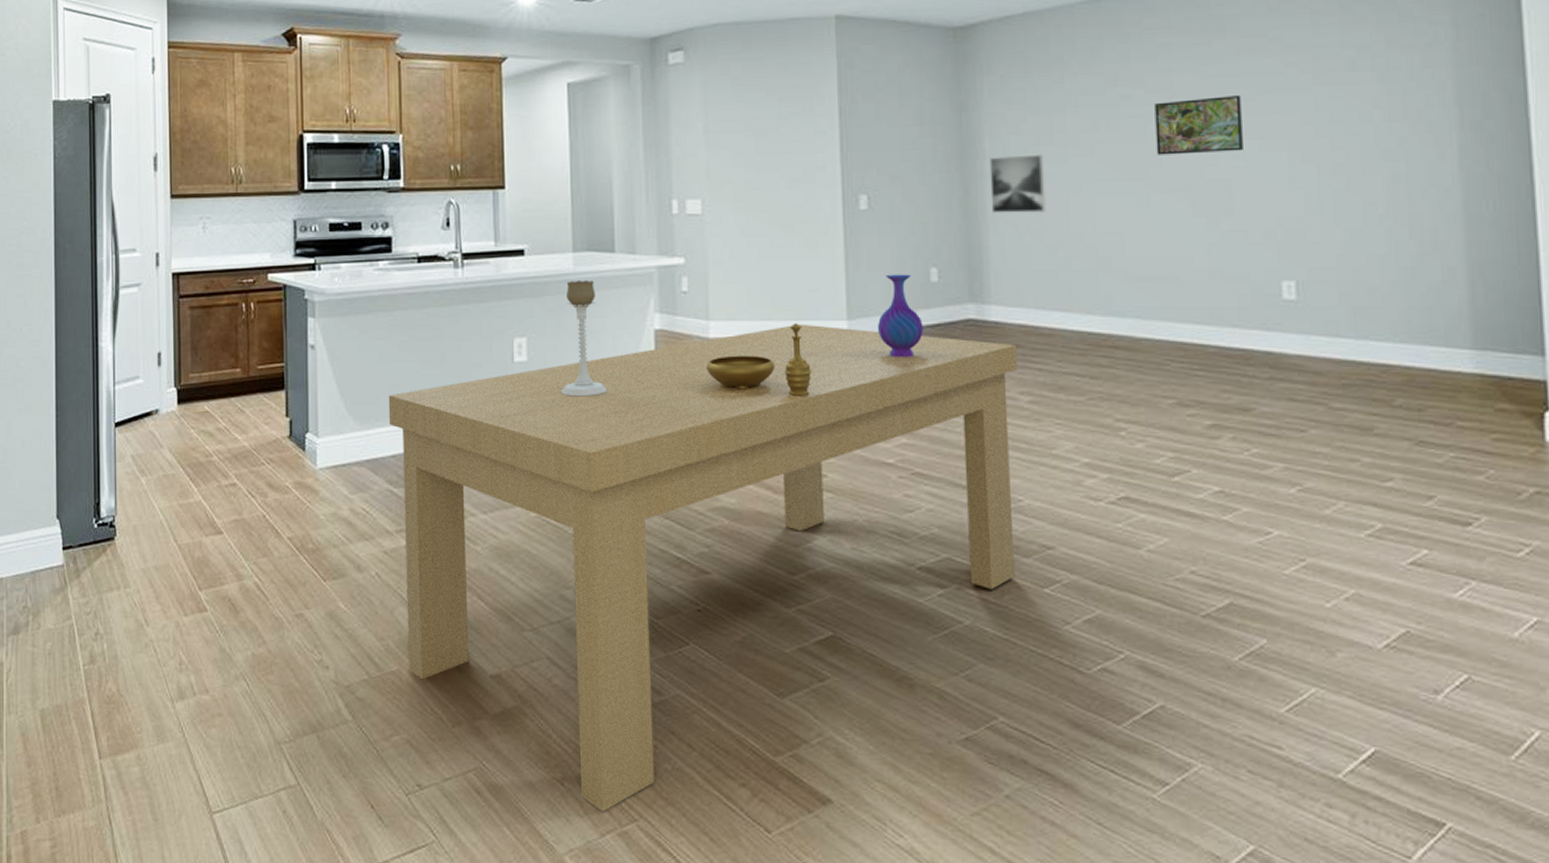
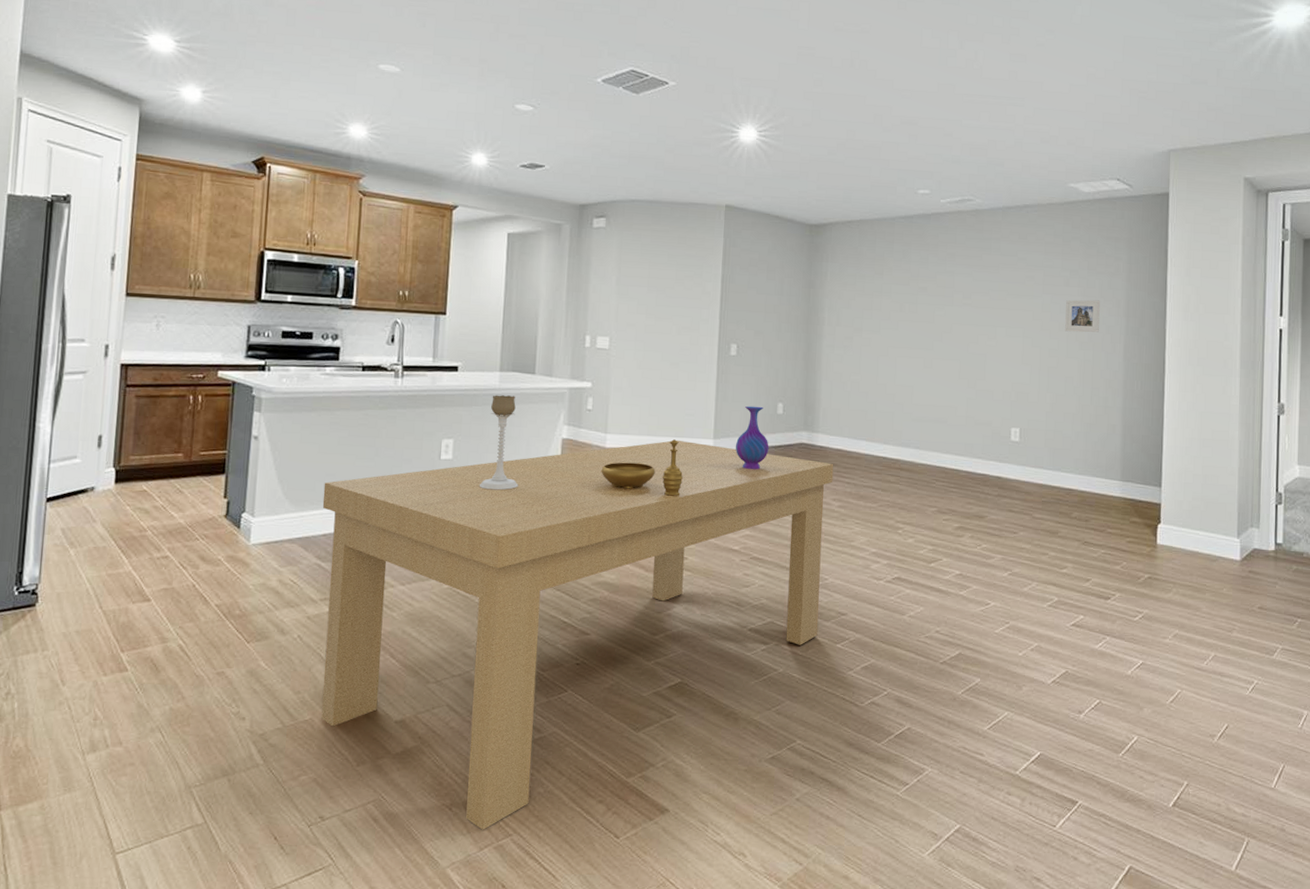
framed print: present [989,154,1046,213] -> none [825,323,864,368]
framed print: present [1154,96,1243,155] -> none [940,295,997,335]
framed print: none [1354,86,1413,137] -> present [1065,300,1100,333]

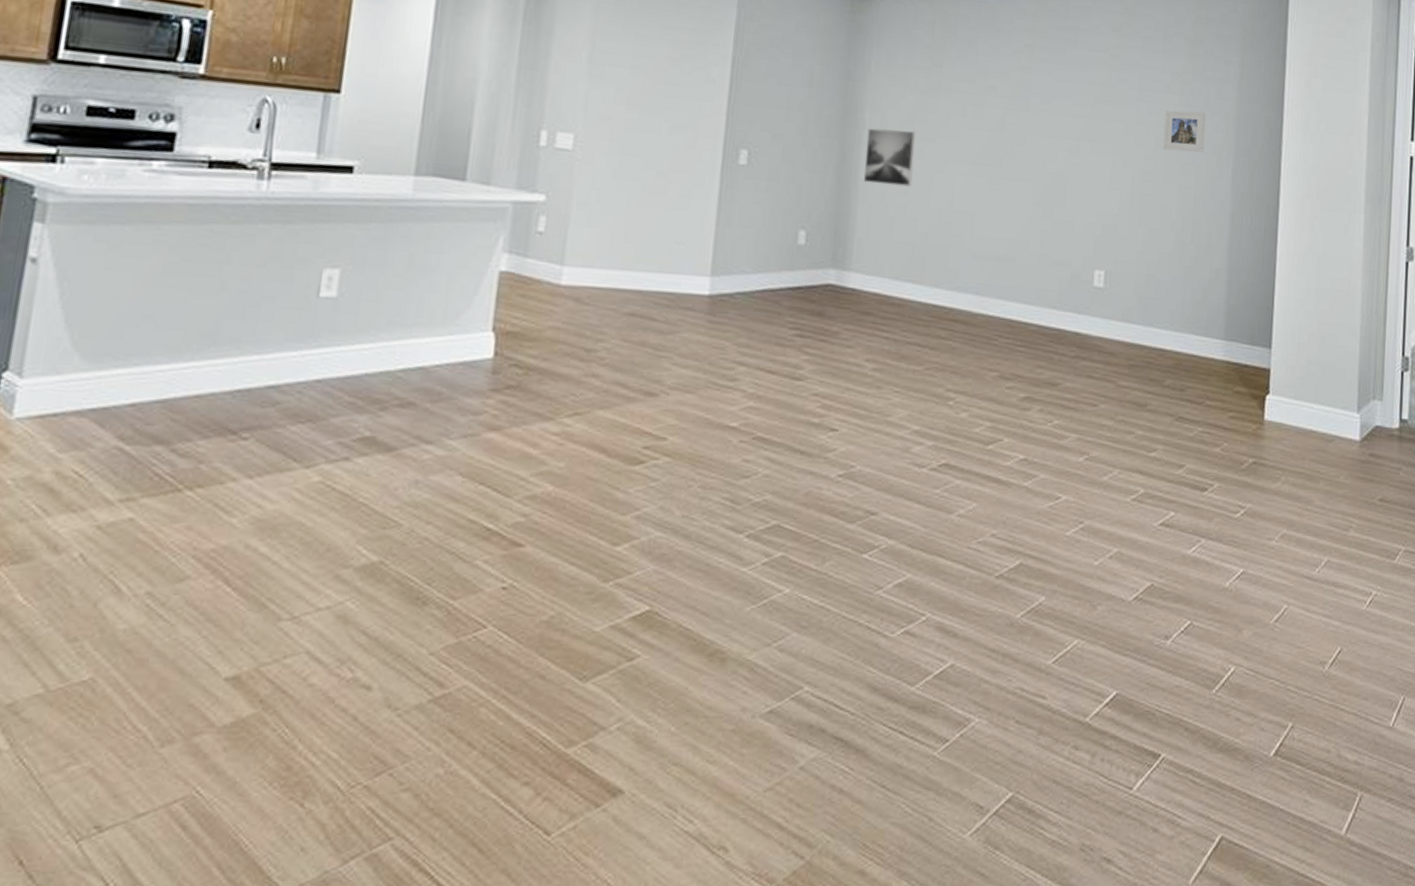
dining table: present [321,440,834,830] -> none [108,276,869,834]
candle holder: present [480,395,519,491] -> none [375,208,436,343]
decorative bowl: present [601,439,684,496] -> none [552,276,667,353]
vase: present [736,406,769,469] -> none [740,232,785,319]
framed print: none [825,323,864,368] -> present [863,128,915,187]

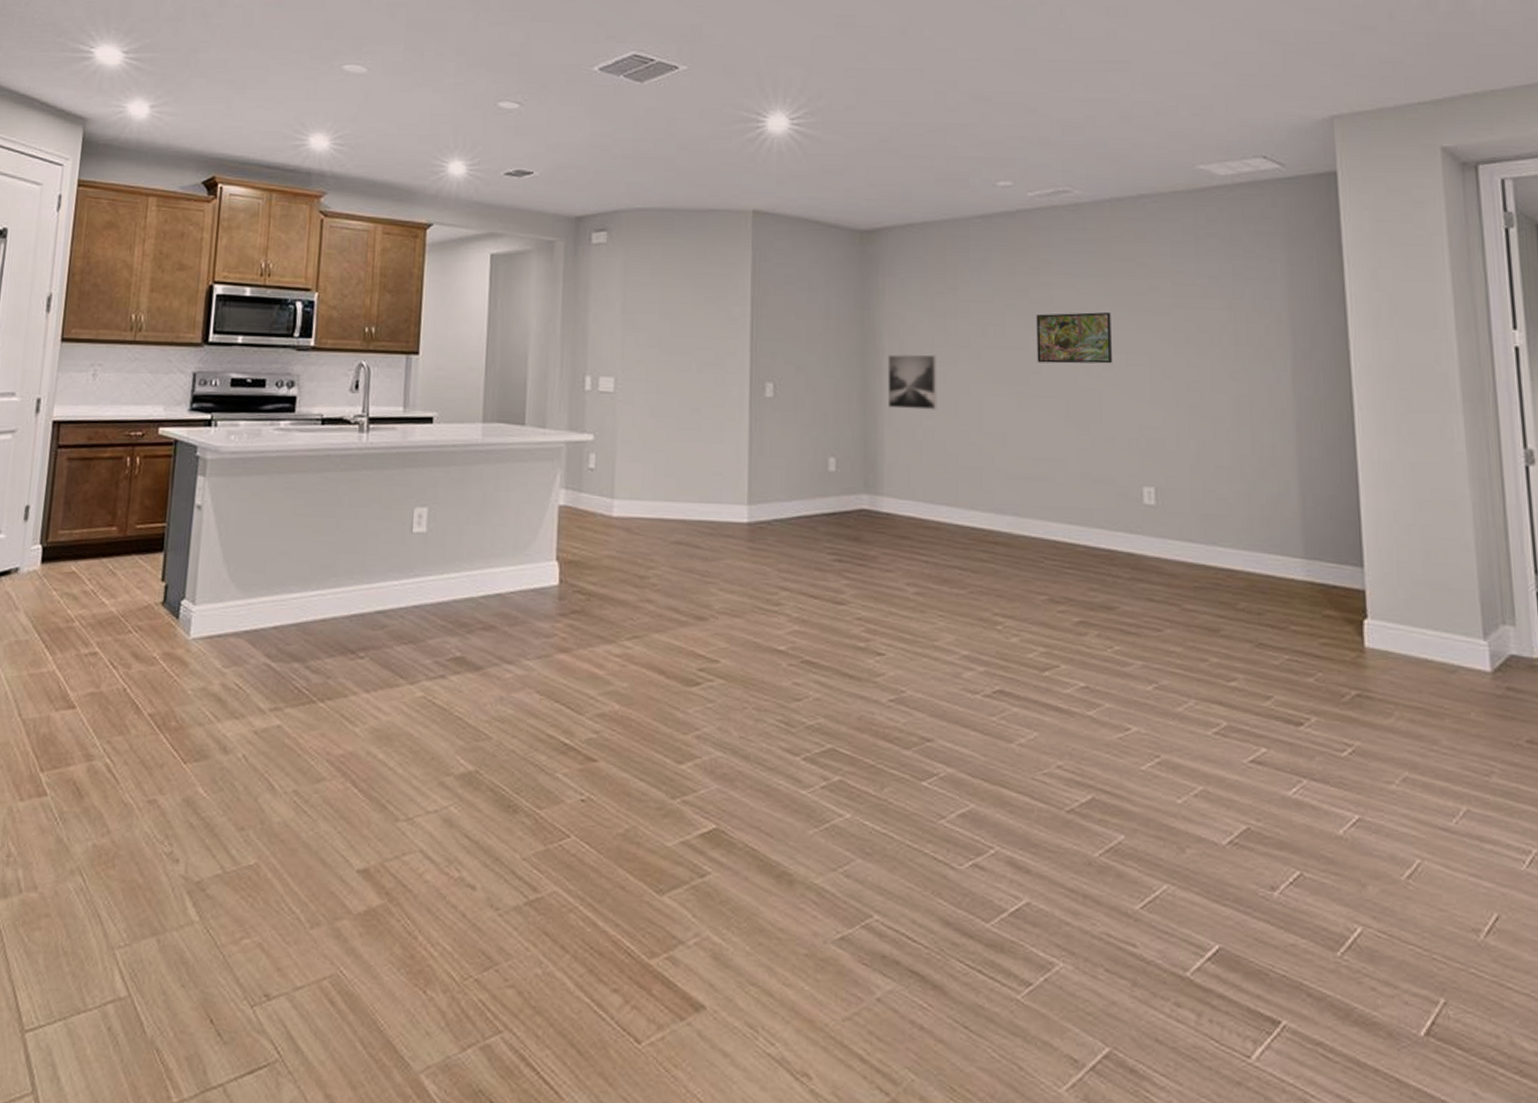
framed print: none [1010,97,1083,151] -> present [1036,312,1112,364]
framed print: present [1163,110,1206,153] -> none [1206,314,1255,358]

